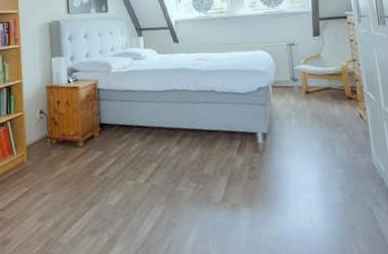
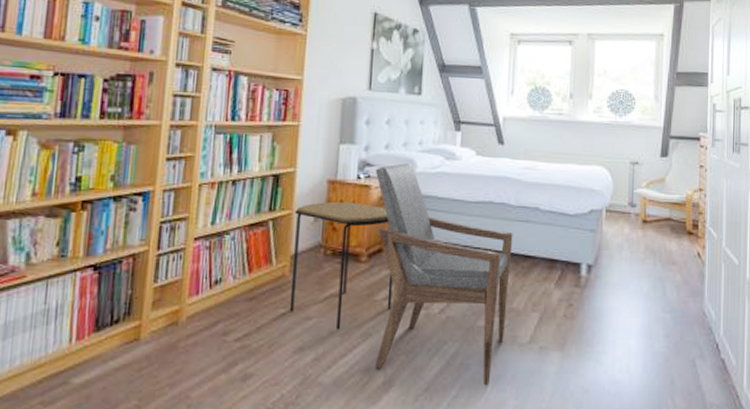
side table: none [25,101,107,202] -> present [289,201,393,330]
armchair: none [80,66,201,240] -> present [375,163,513,386]

